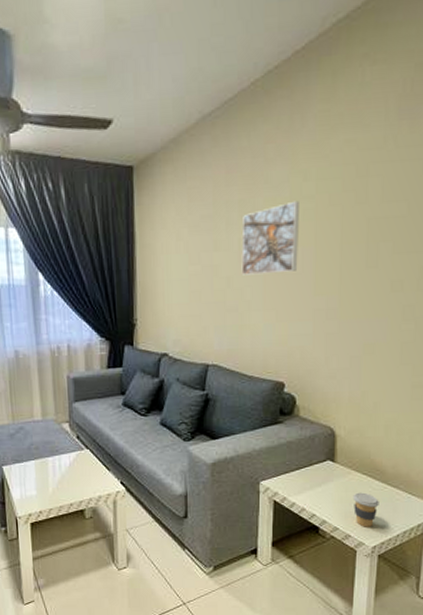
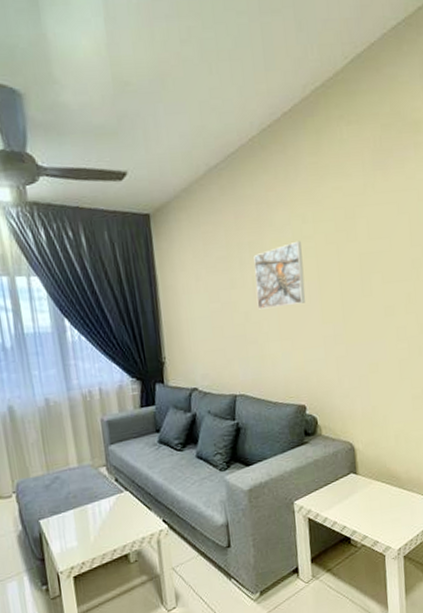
coffee cup: present [352,492,379,527] -> none [376,499,399,532]

